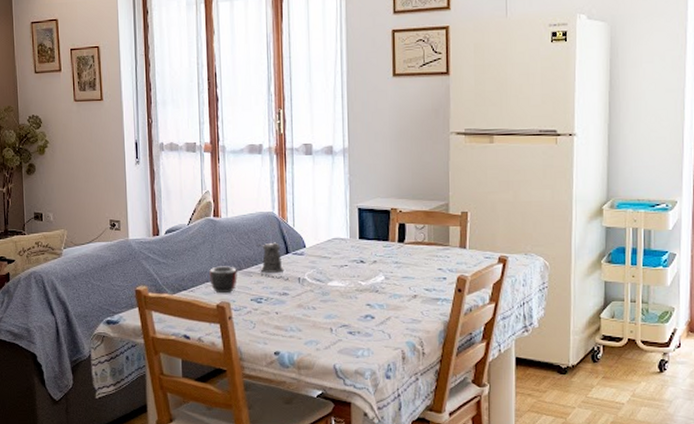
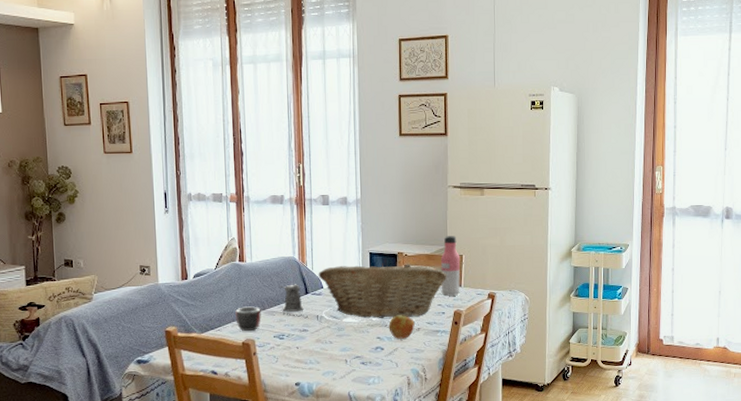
fruit basket: none [300,221,449,283] -> present [318,263,447,318]
apple: none [380,280,411,307] -> present [389,315,415,339]
water bottle: none [441,190,465,259] -> present [440,236,461,296]

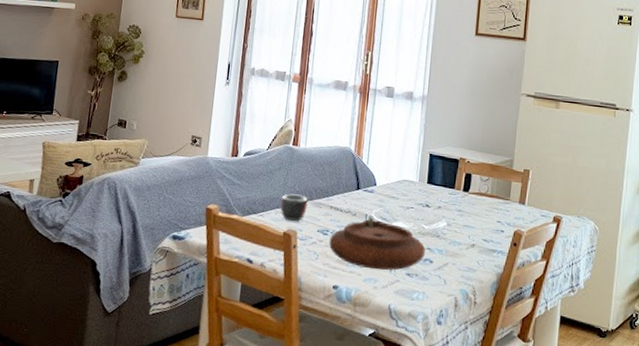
pepper shaker: present [279,284,304,312] -> none [330,176,353,207]
plate: none [286,317,375,364] -> present [328,217,425,270]
fruit basket: present [318,263,447,318] -> none [372,164,511,232]
apple: present [389,315,415,339] -> none [441,226,470,254]
water bottle: present [440,236,461,296] -> none [502,147,527,214]

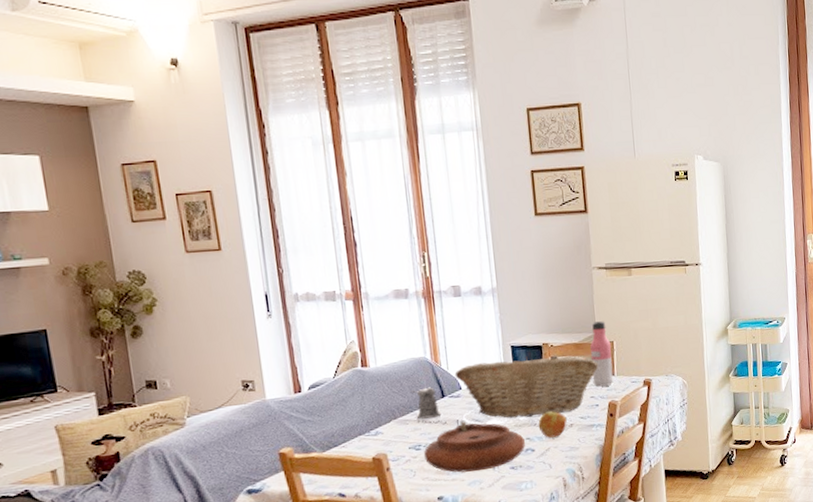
mug: present [280,194,308,222] -> none [361,416,393,446]
pepper shaker: none [330,176,353,207] -> present [410,387,442,419]
fruit basket: none [372,164,511,232] -> present [454,356,599,418]
apple: none [441,226,470,254] -> present [538,411,567,438]
water bottle: none [502,147,527,214] -> present [589,321,614,387]

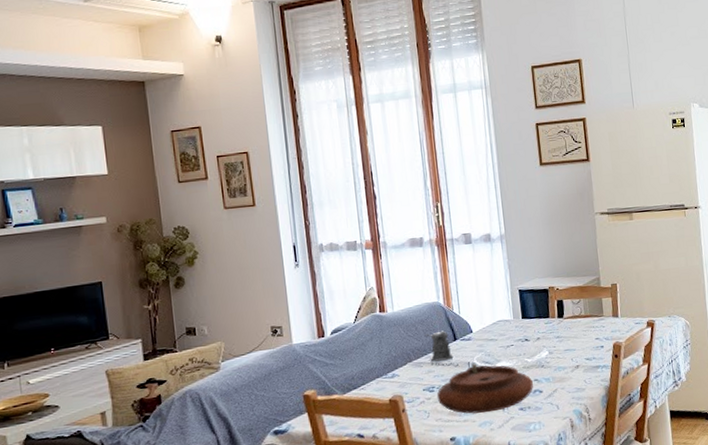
fruit basket: present [454,356,599,418] -> none [466,298,603,360]
apple: present [538,411,567,438] -> none [545,353,573,379]
water bottle: present [589,321,614,387] -> none [594,264,618,329]

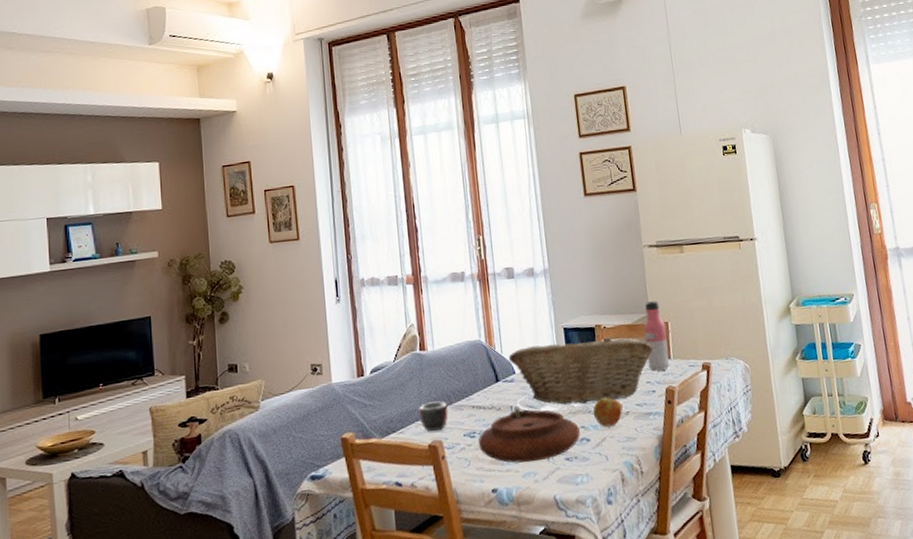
mug: none [379,359,408,388] -> present [418,401,449,432]
pepper shaker: present [425,330,454,362] -> none [466,371,496,405]
fruit basket: none [466,298,603,360] -> present [508,338,654,405]
apple: none [545,353,573,379] -> present [593,397,623,427]
water bottle: none [594,264,618,329] -> present [643,301,670,371]

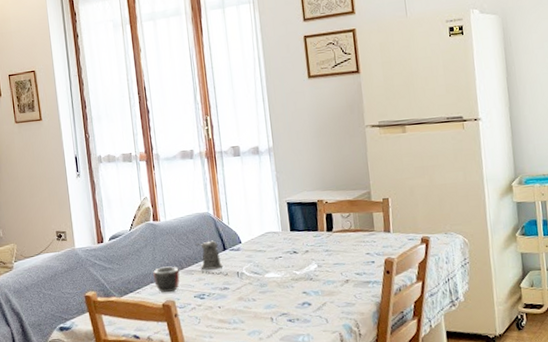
pepper shaker: none [466,371,496,405] -> present [195,240,223,270]
plate: present [478,407,580,463] -> none [207,273,302,323]
fruit basket: present [508,338,654,405] -> none [235,212,374,272]
apple: present [593,397,623,427] -> none [314,266,343,293]
water bottle: present [643,301,670,371] -> none [364,178,389,244]

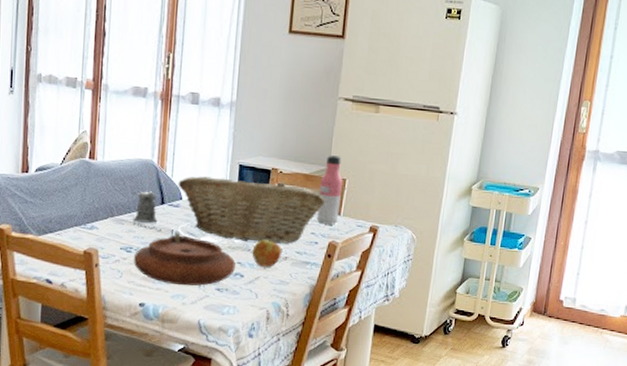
mug: present [153,266,180,293] -> none [79,211,109,240]
plate: none [207,273,302,323] -> present [133,232,235,286]
fruit basket: none [235,212,374,272] -> present [178,176,326,244]
apple: none [314,266,343,293] -> present [252,239,282,267]
water bottle: none [364,178,389,244] -> present [316,155,343,225]

